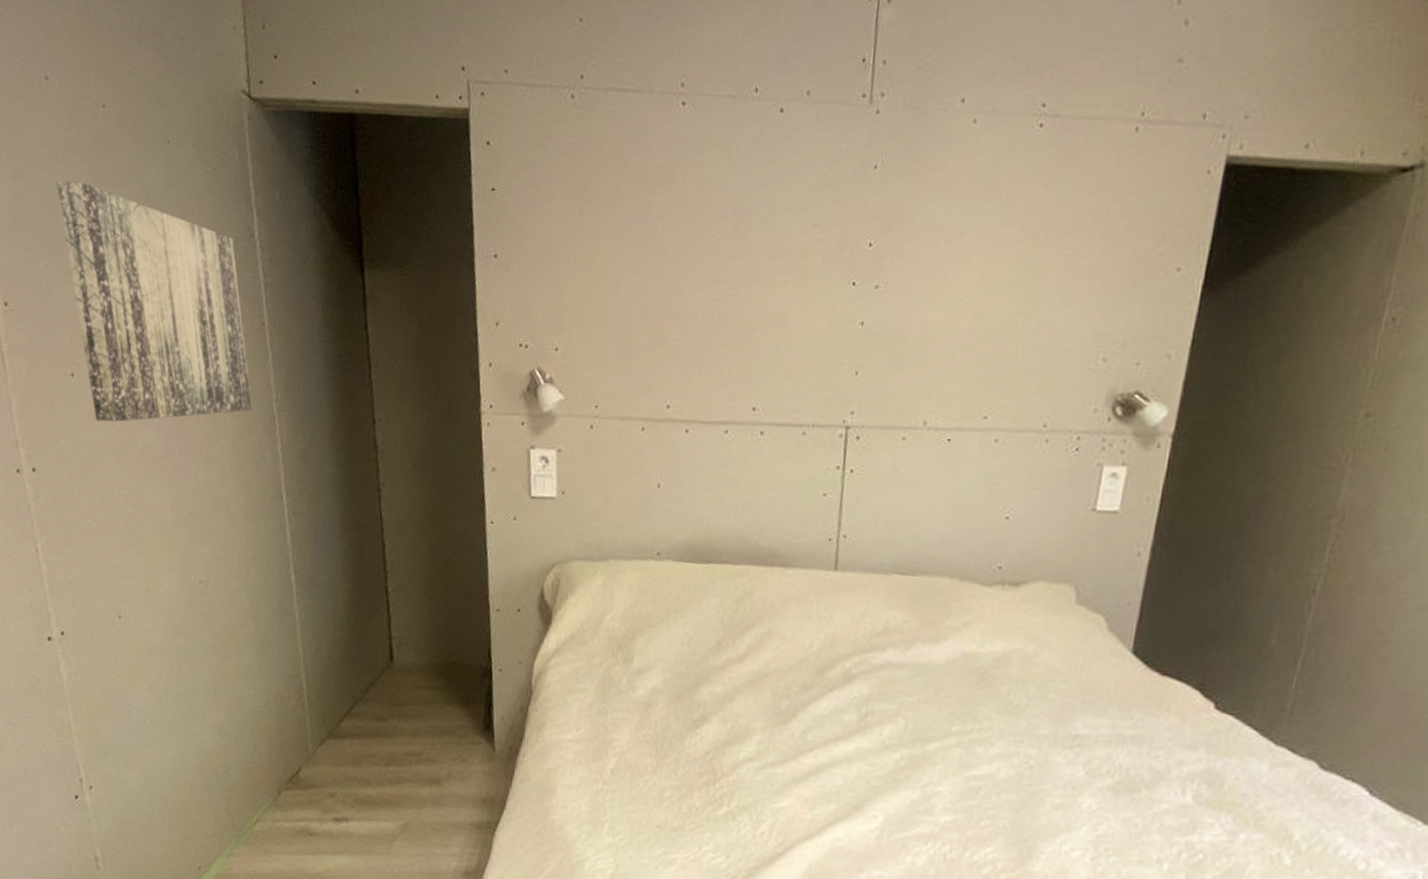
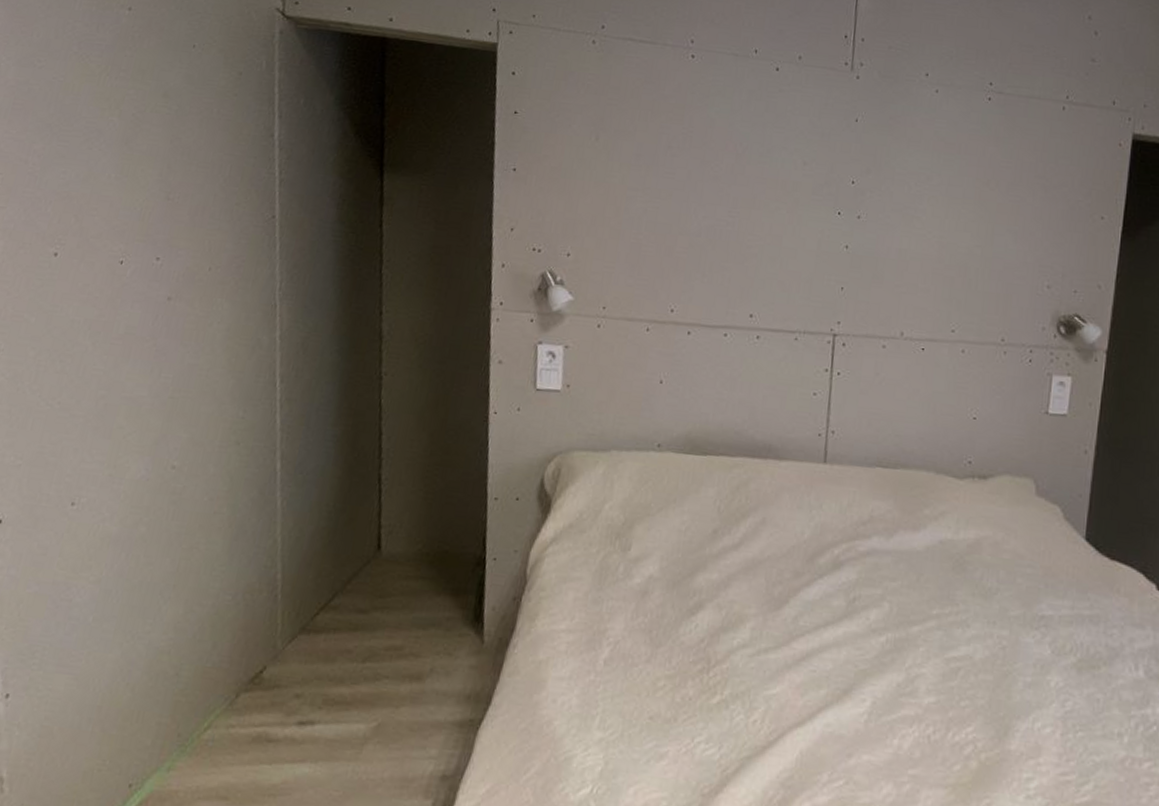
wall art: present [56,180,253,422] -> none [66,71,254,303]

